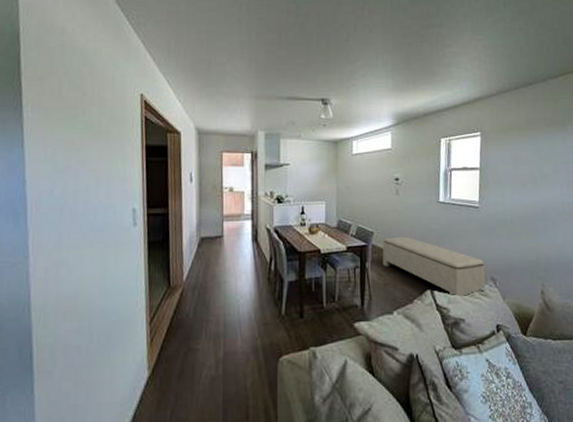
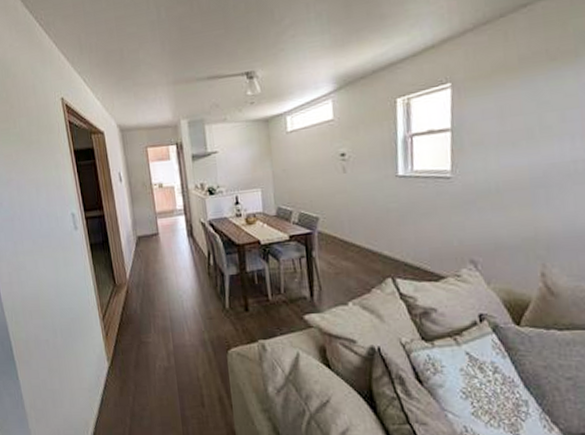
bench: present [382,237,486,295] -> none [330,220,463,282]

